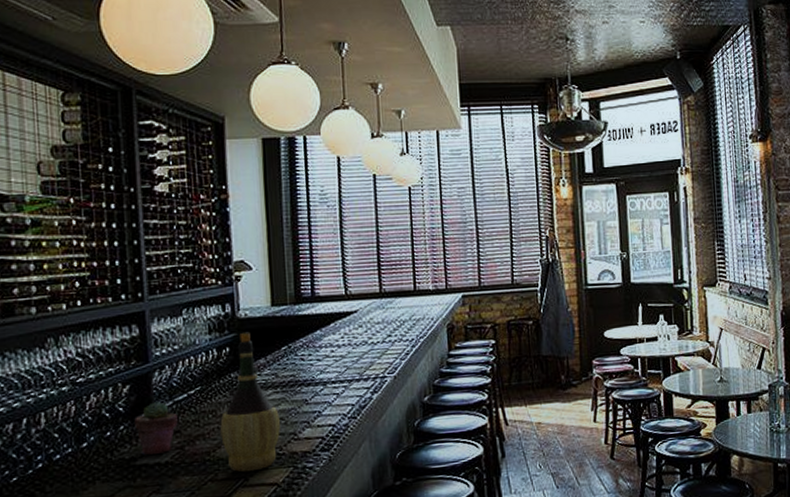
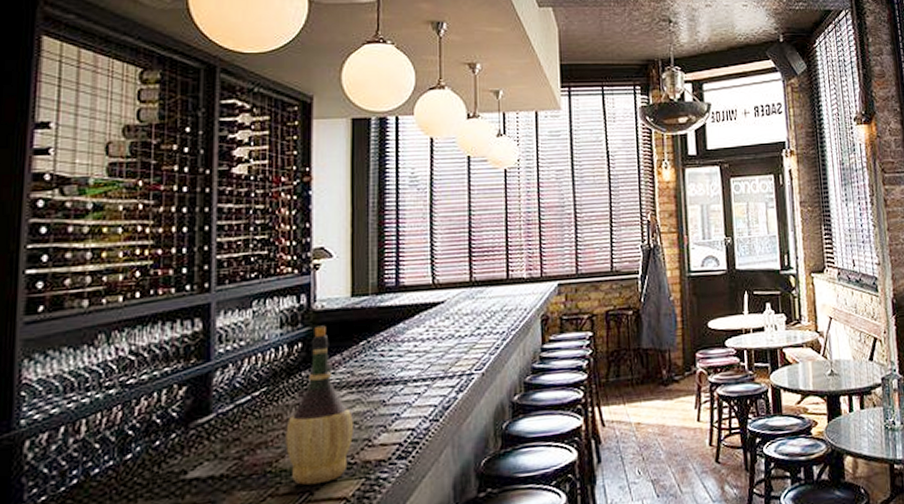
potted succulent: present [134,402,178,456] -> none [189,405,238,468]

